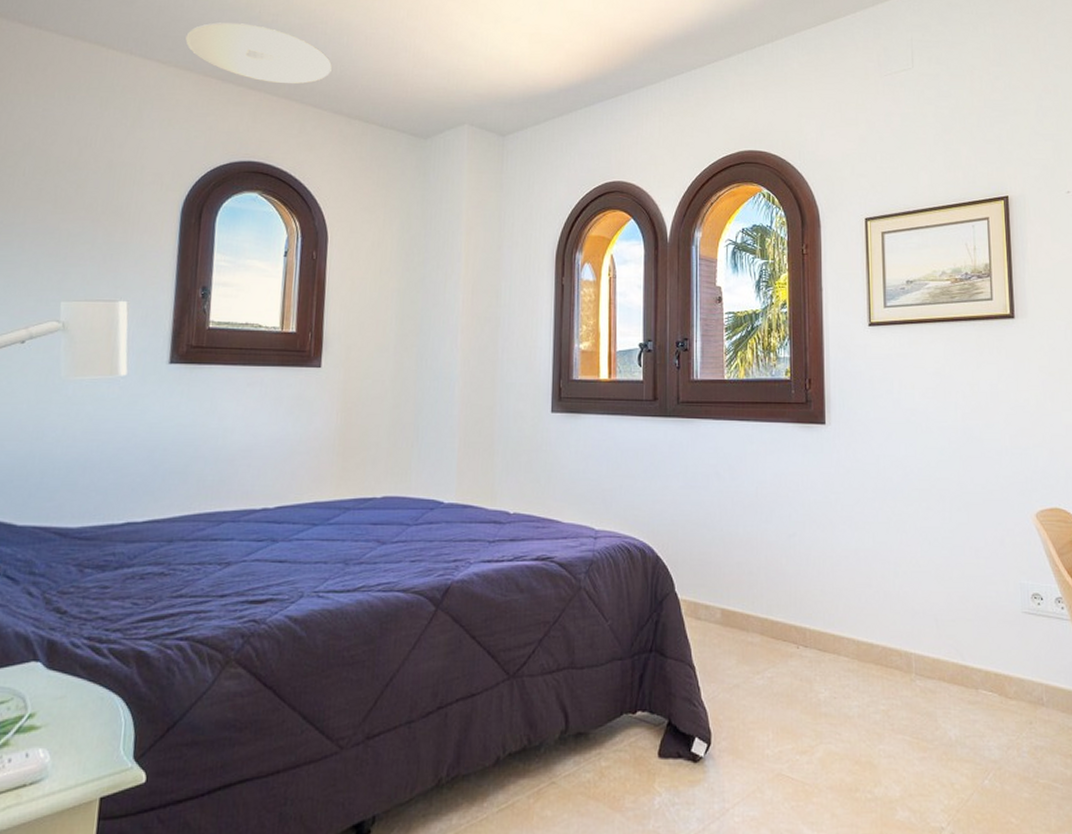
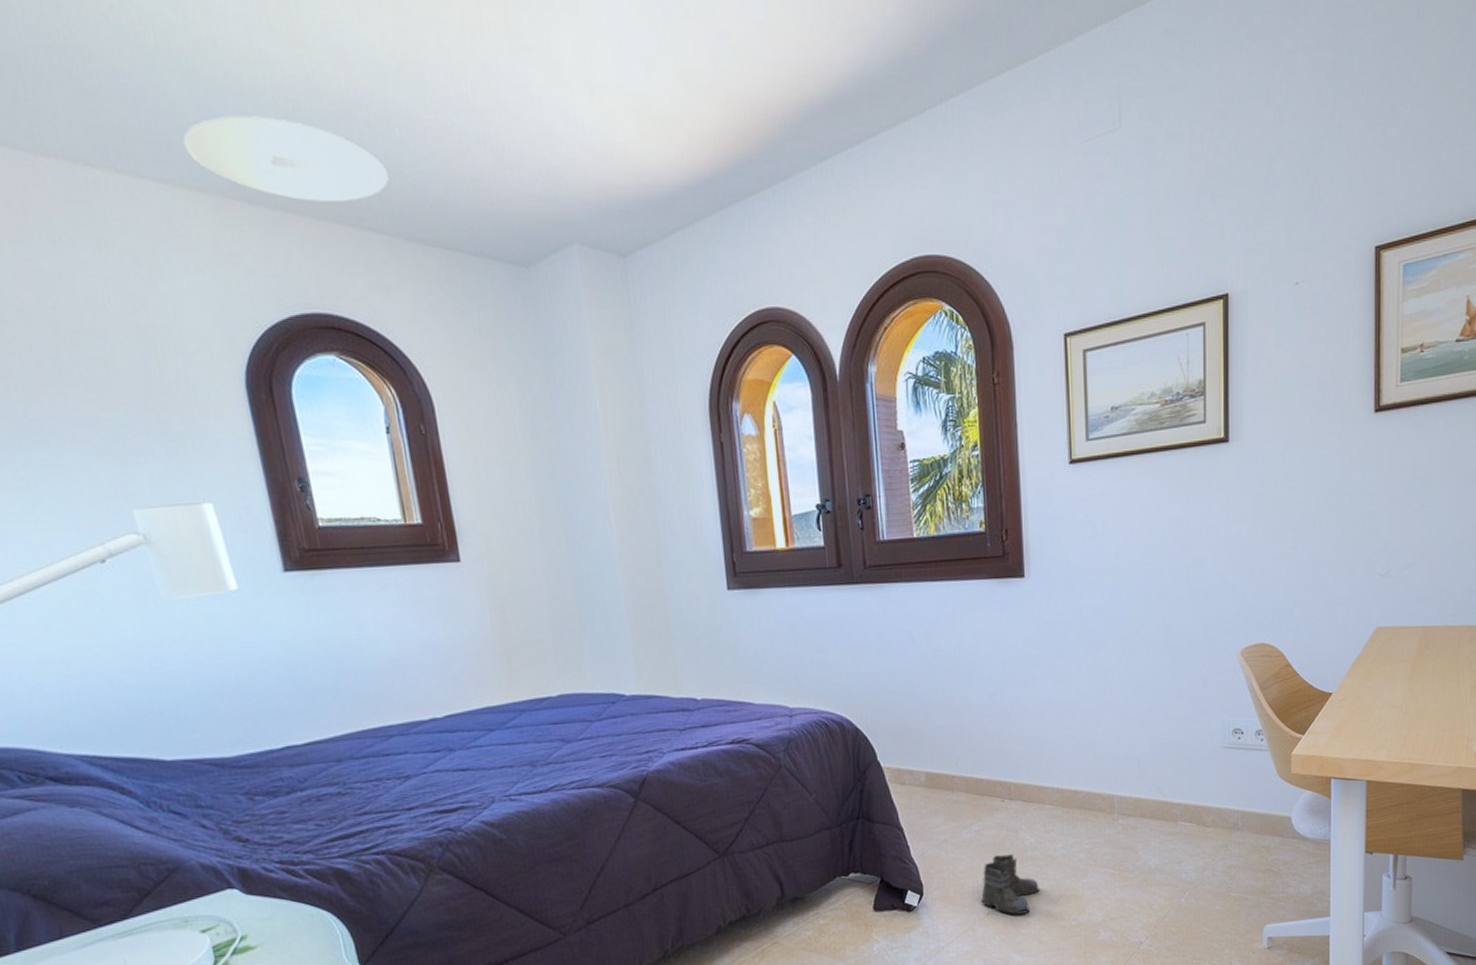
boots: none [771,706,834,779] -> present [981,854,1041,915]

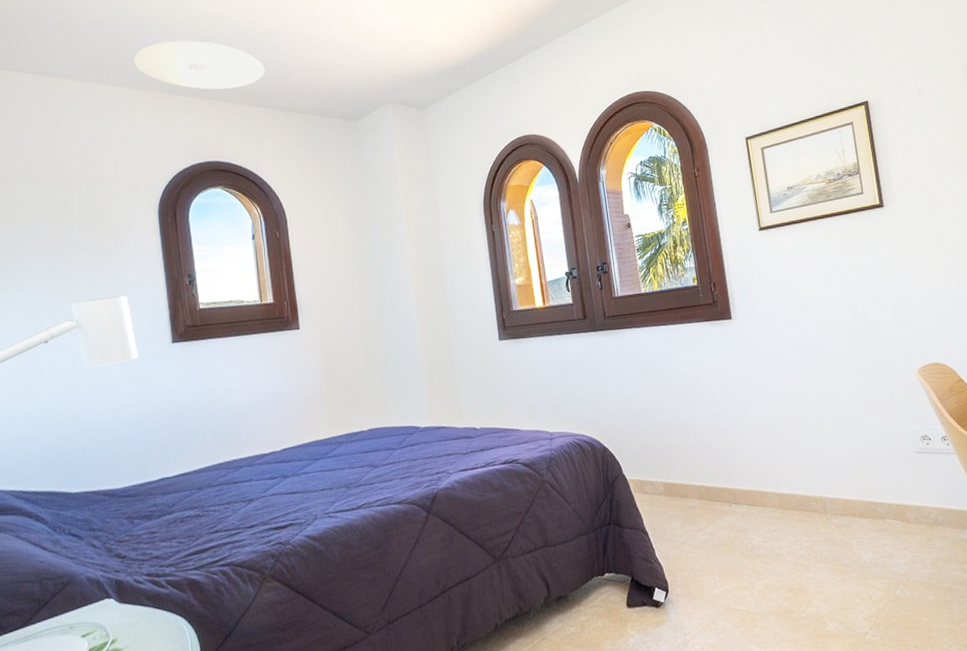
boots: present [981,854,1041,915] -> none [718,553,770,609]

